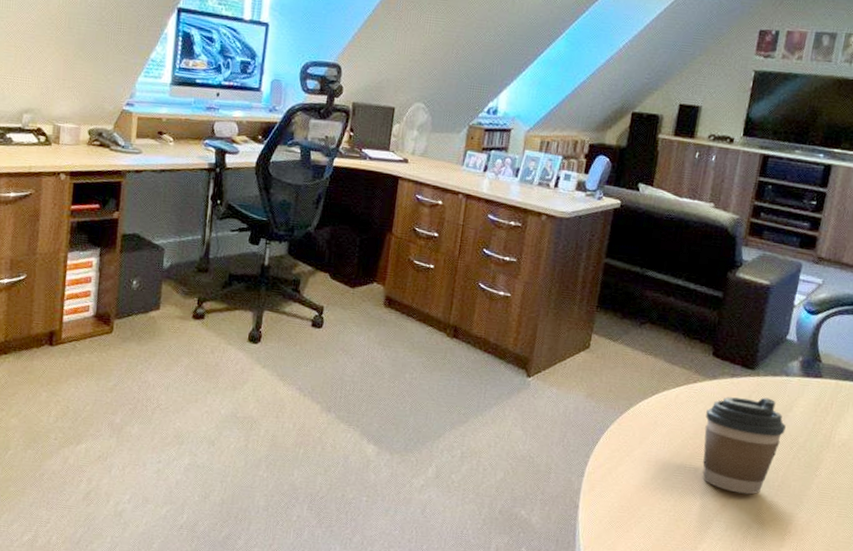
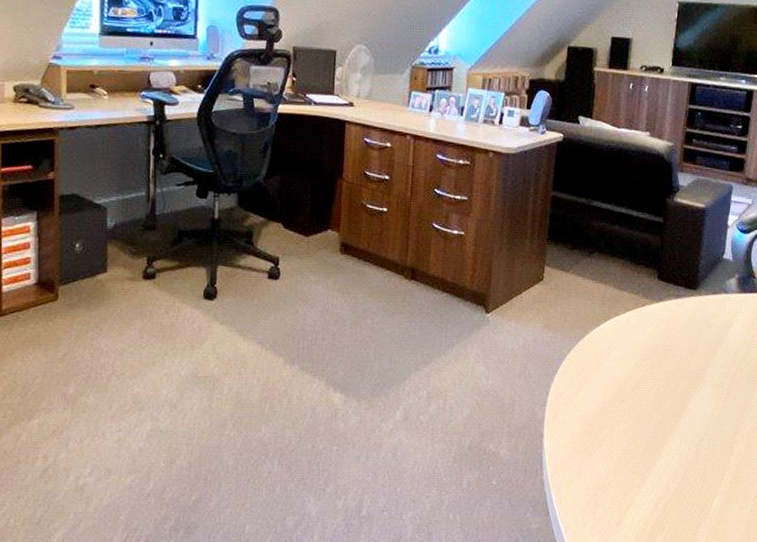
coffee cup: present [702,397,786,495] -> none [655,315,728,409]

